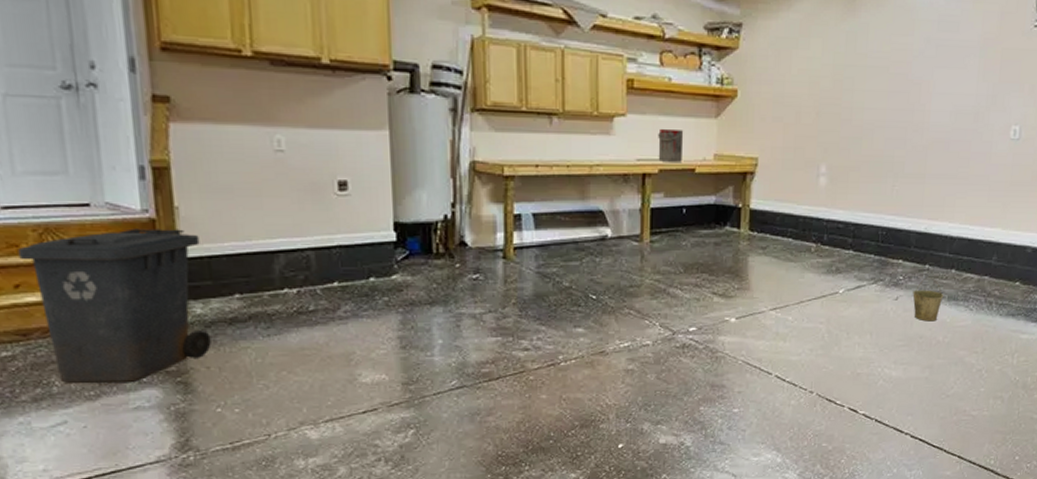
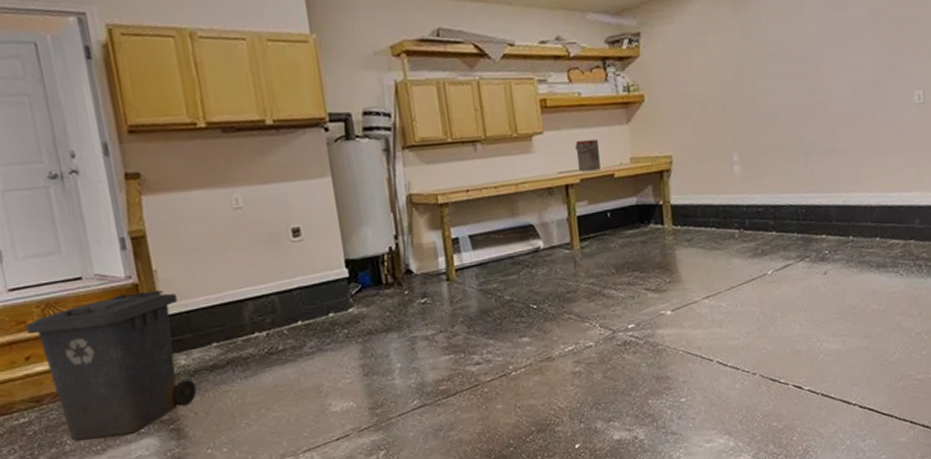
bucket: present [912,276,944,322] -> none [840,247,872,292]

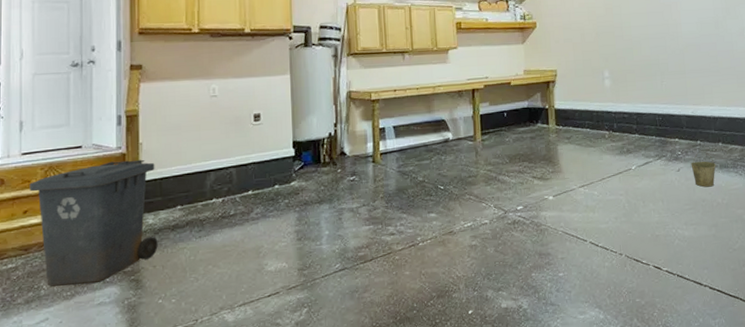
paint can: present [575,139,601,172] -> none [481,55,500,79]
bucket: none [840,247,872,292] -> present [691,150,716,187]

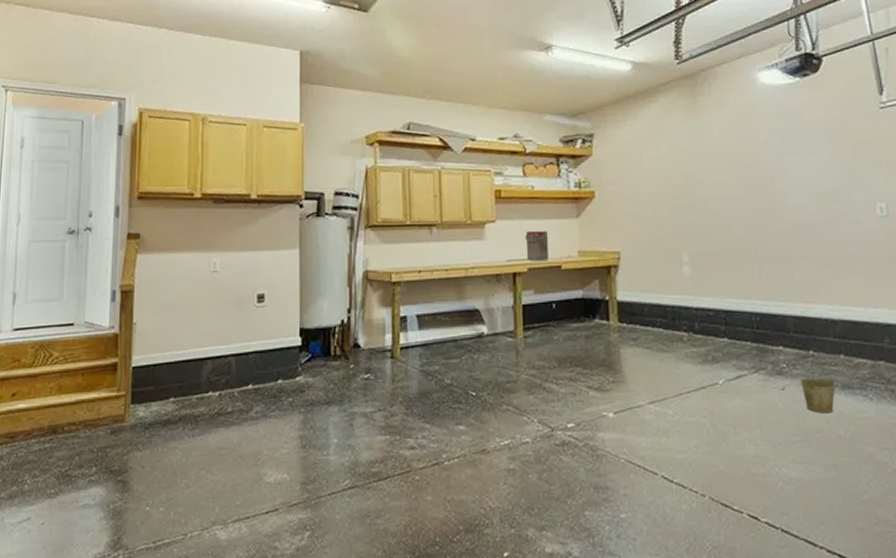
recycling bin: present [29,159,158,287] -> none [19,341,149,481]
paint can: none [481,55,500,79] -> present [525,230,549,261]

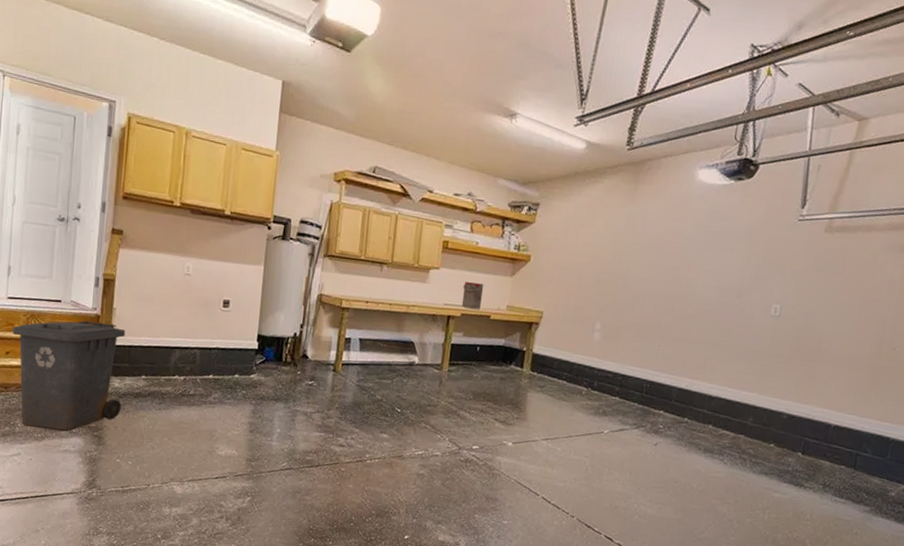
recycling bin: none [19,341,149,481] -> present [12,320,126,431]
bucket: present [800,363,836,414] -> none [671,428,700,470]

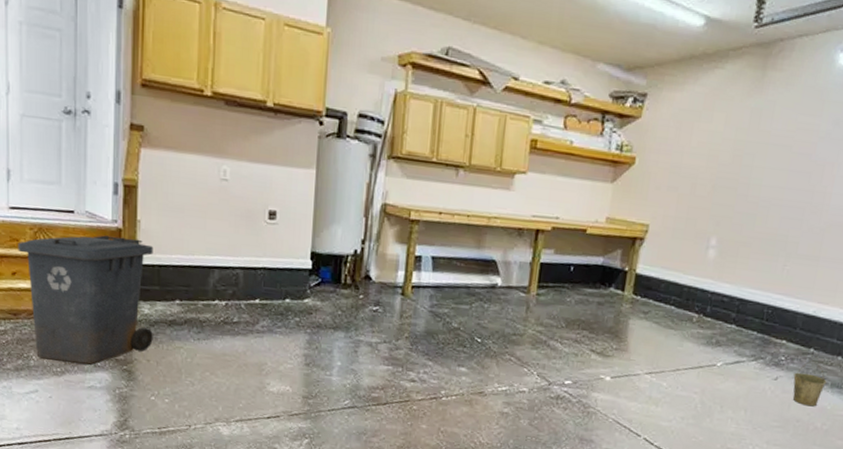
paint can: present [461,281,484,309] -> none [552,188,580,222]
bucket: none [671,428,700,470] -> present [792,360,827,407]

